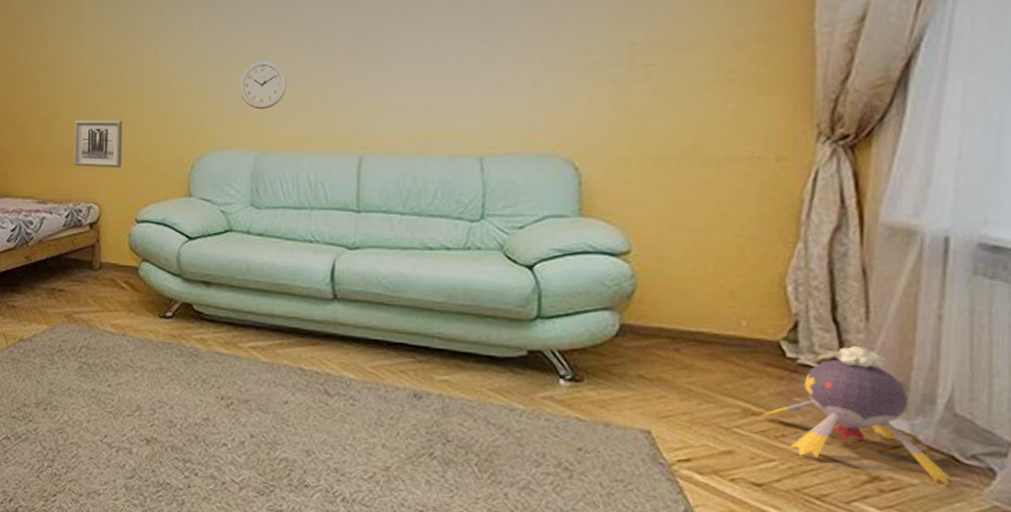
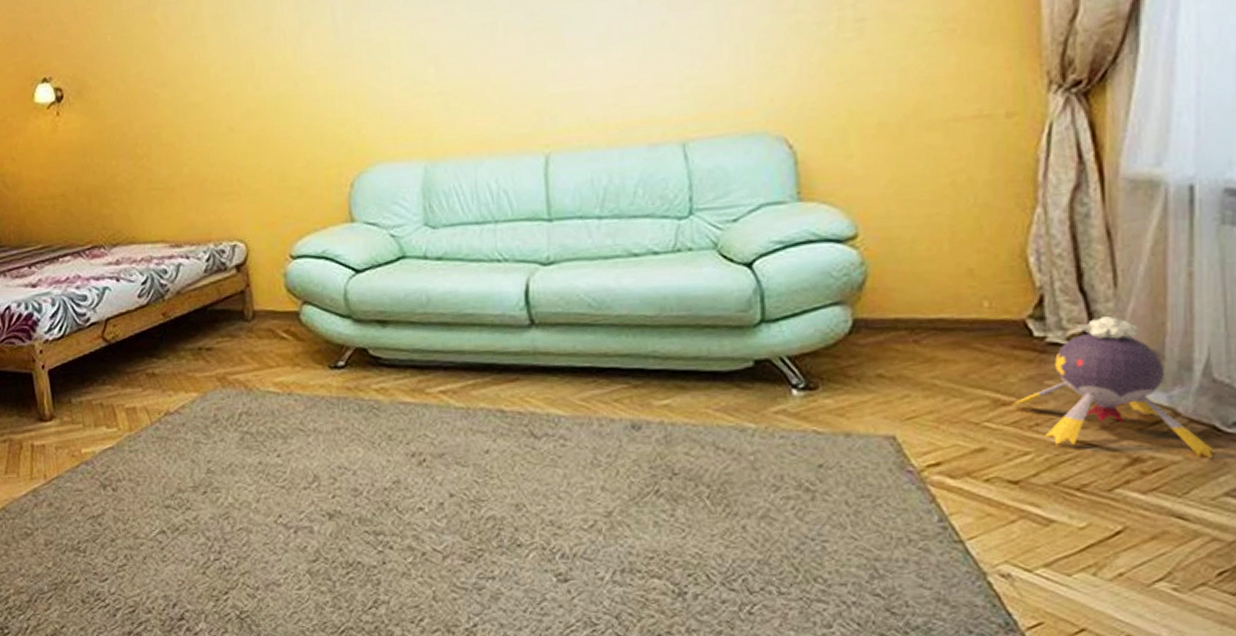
wall art: present [74,120,122,168] -> none [206,138,268,199]
wall clock: present [239,61,287,110] -> none [397,51,454,111]

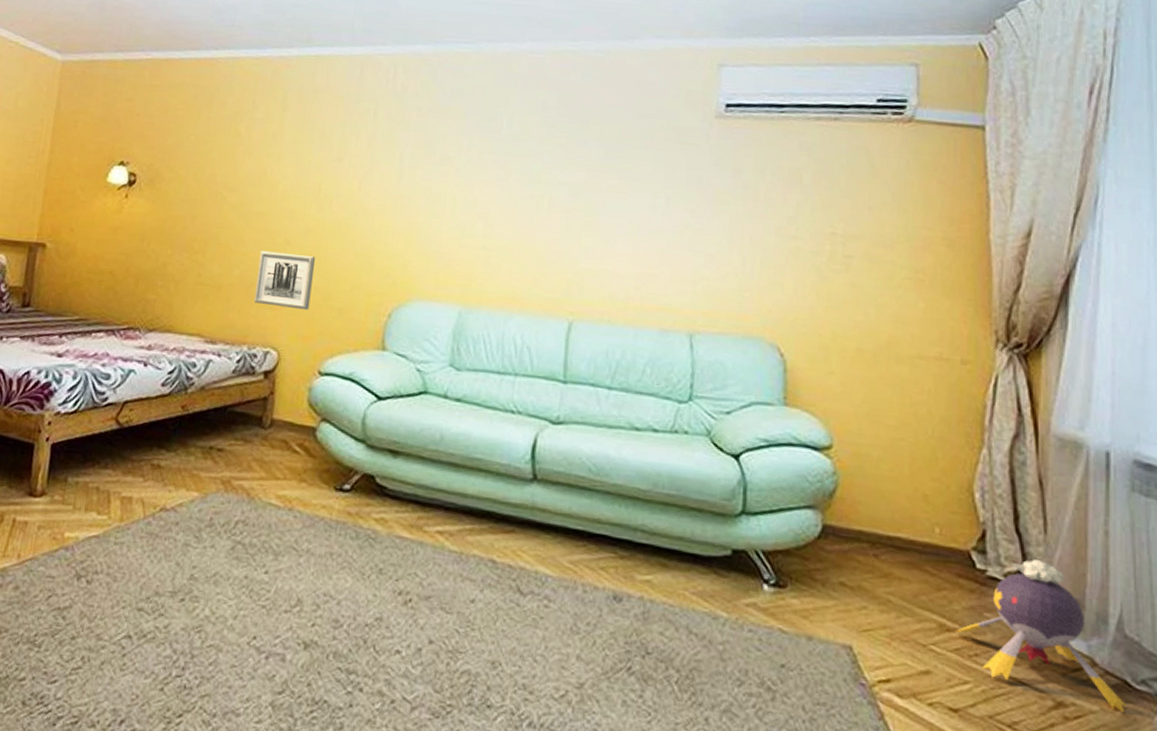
wall art: none [206,138,268,199] -> present [253,250,315,311]

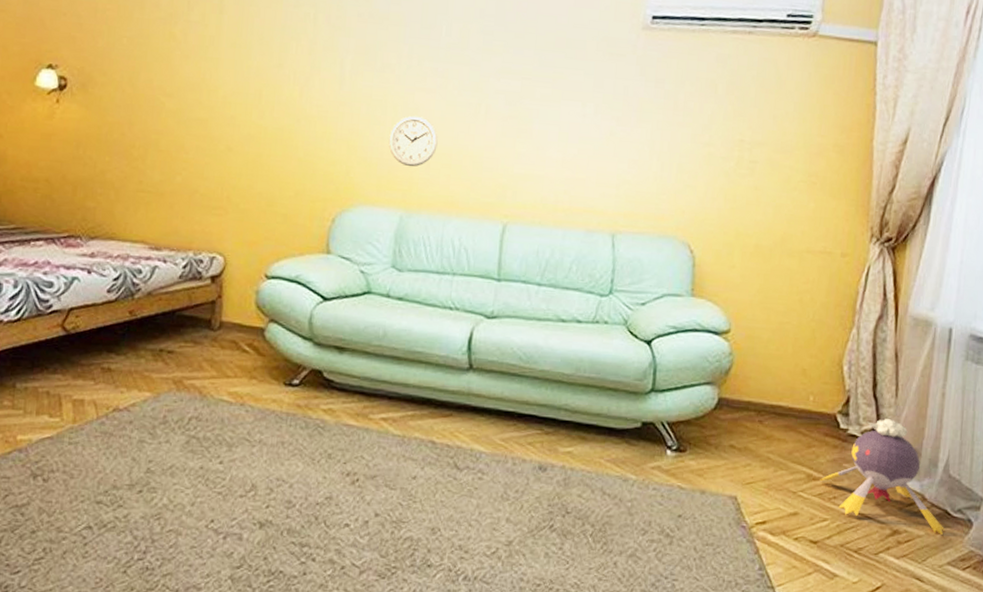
wall art: present [253,250,315,311] -> none [197,157,258,216]
wall clock: none [447,208,499,261] -> present [388,115,438,167]

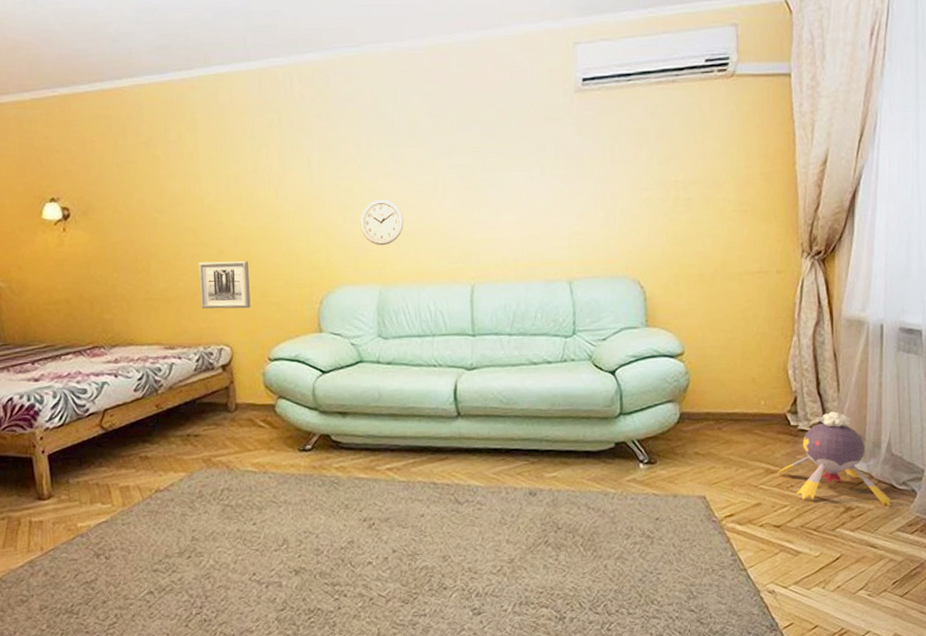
wall art: none [197,157,258,216] -> present [198,261,251,309]

